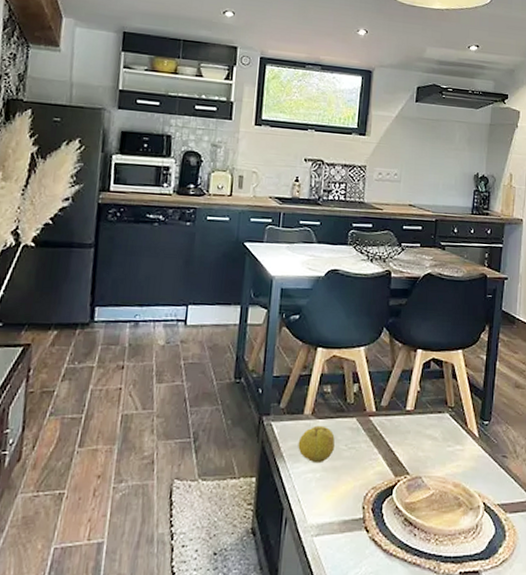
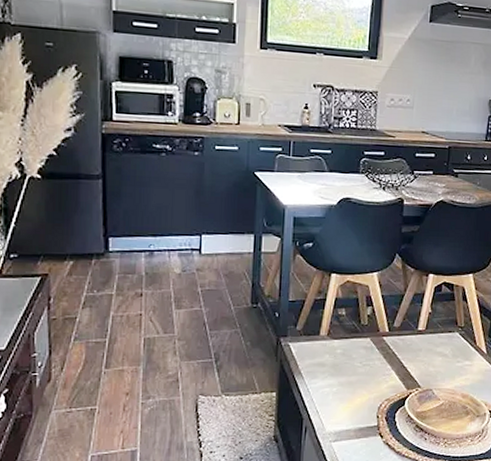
fruit: present [298,425,335,464] -> none [315,345,350,379]

